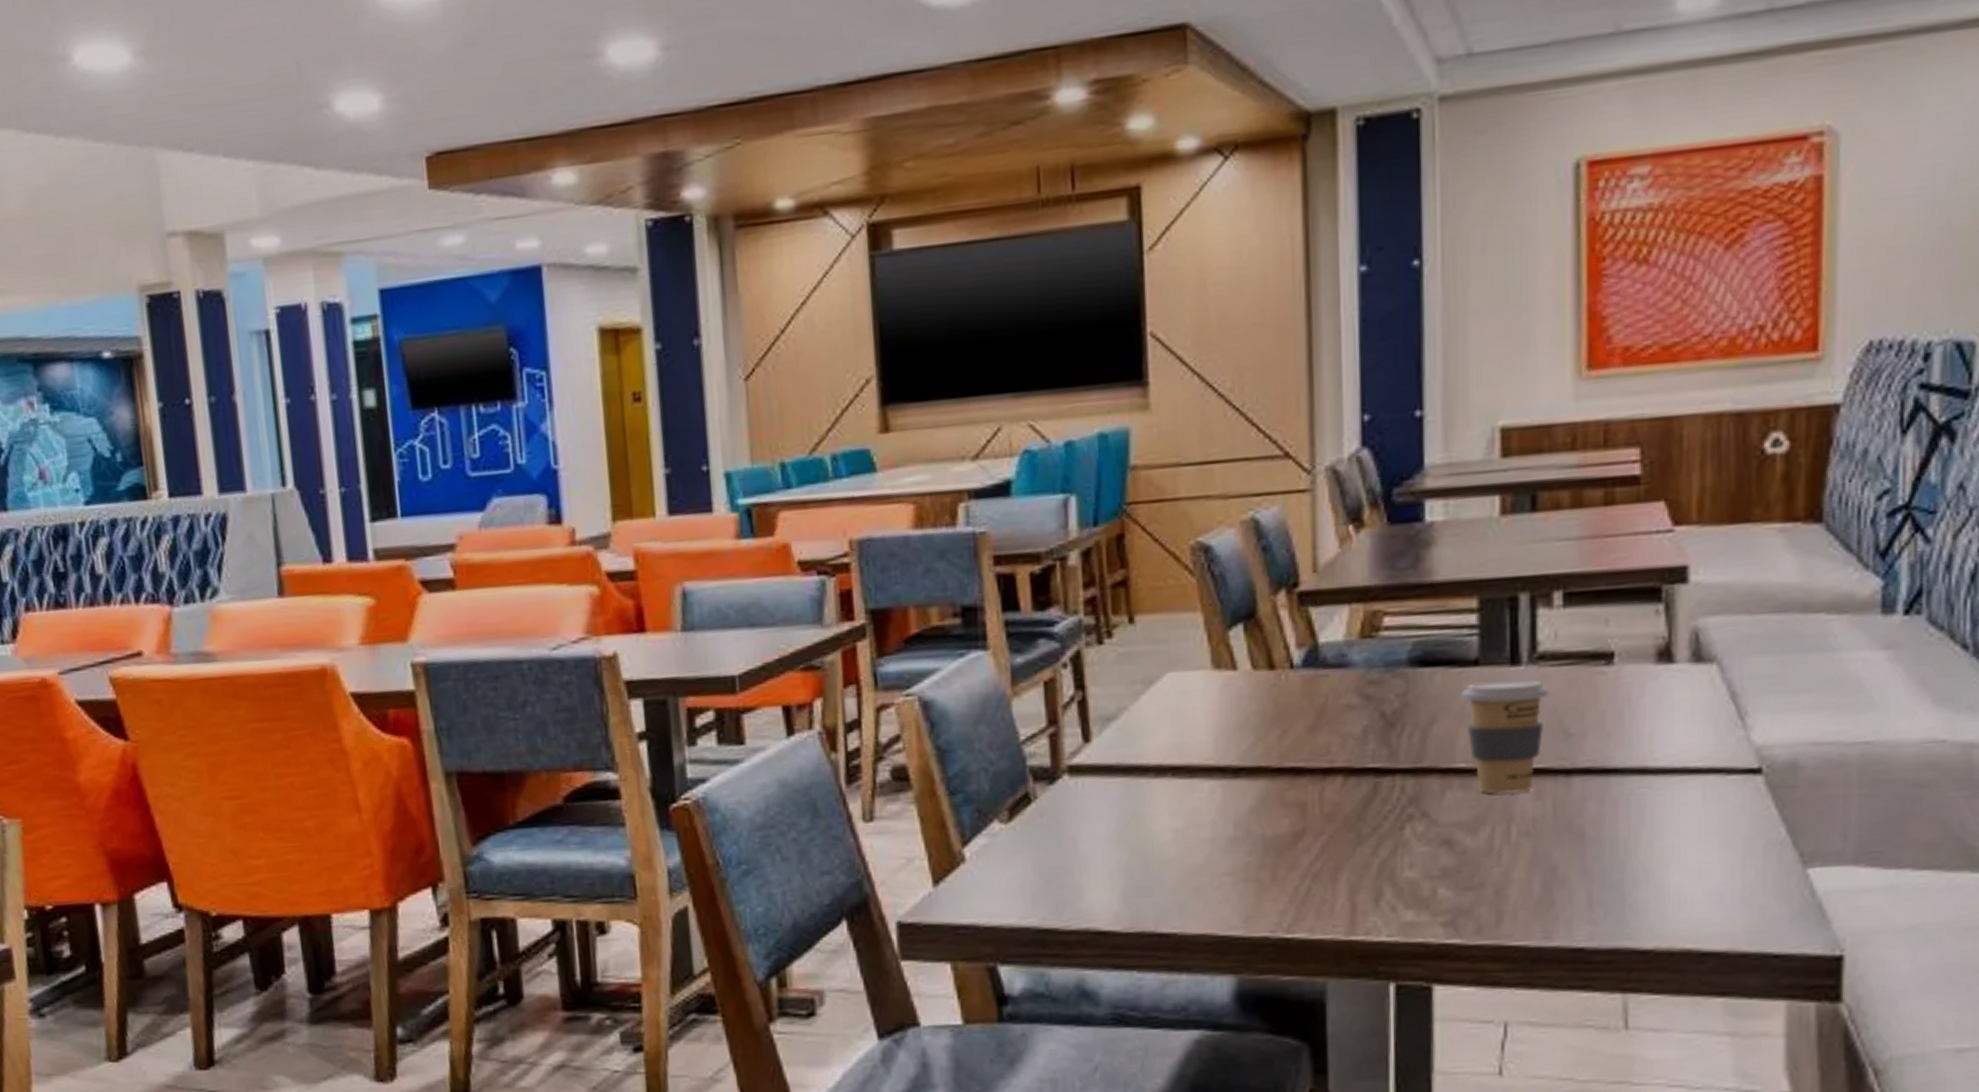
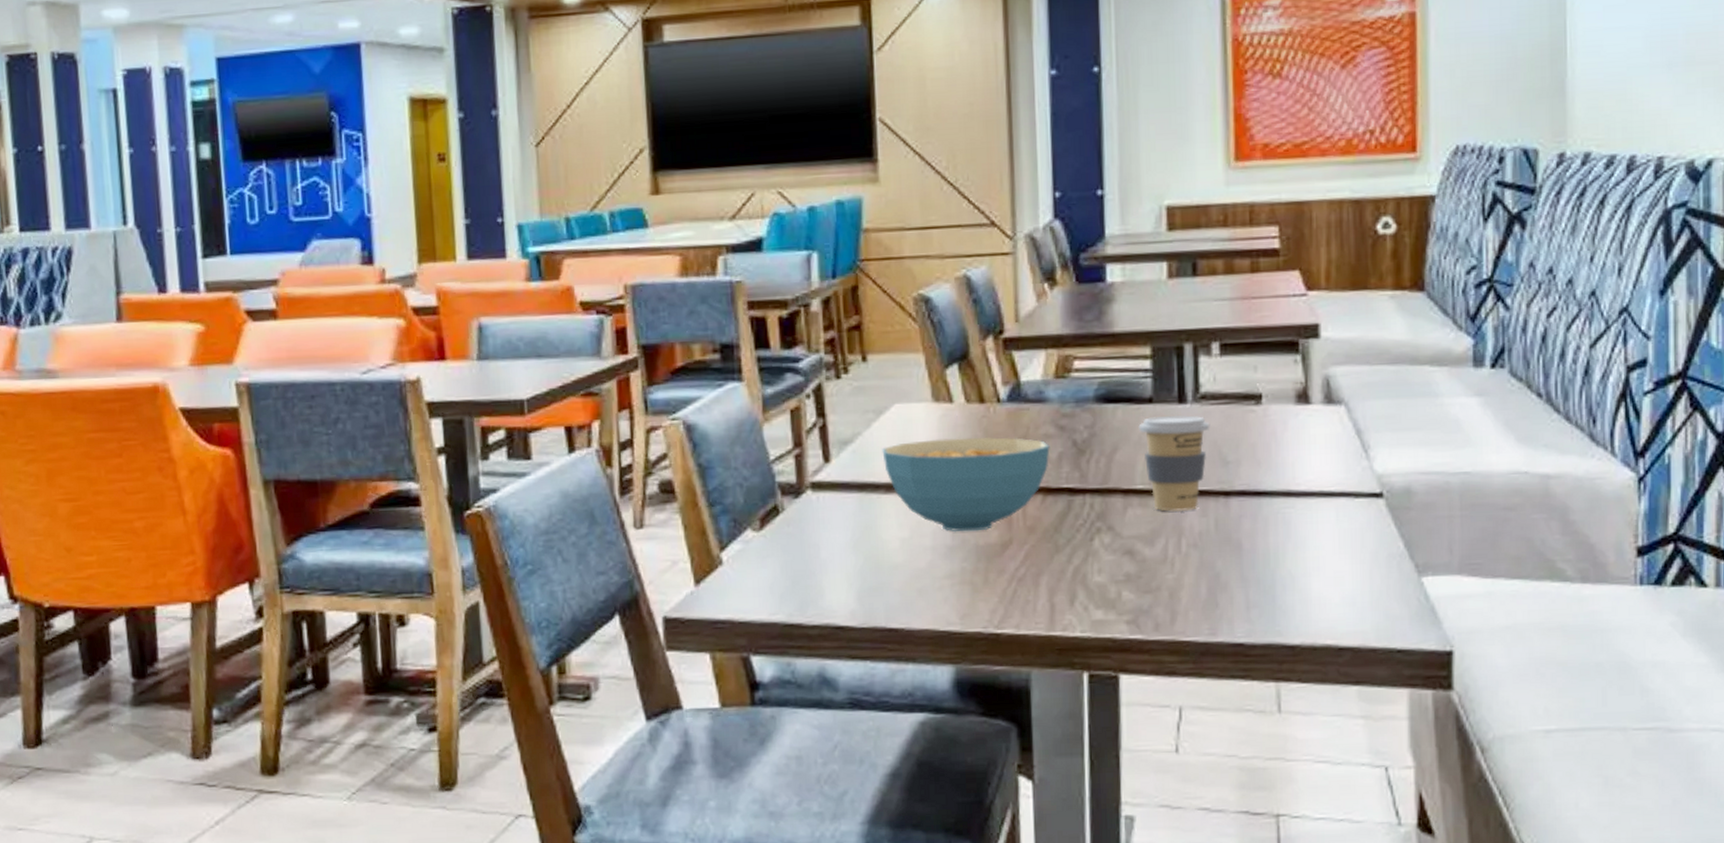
cereal bowl: none [1152,709,1353,822] -> present [882,436,1050,532]

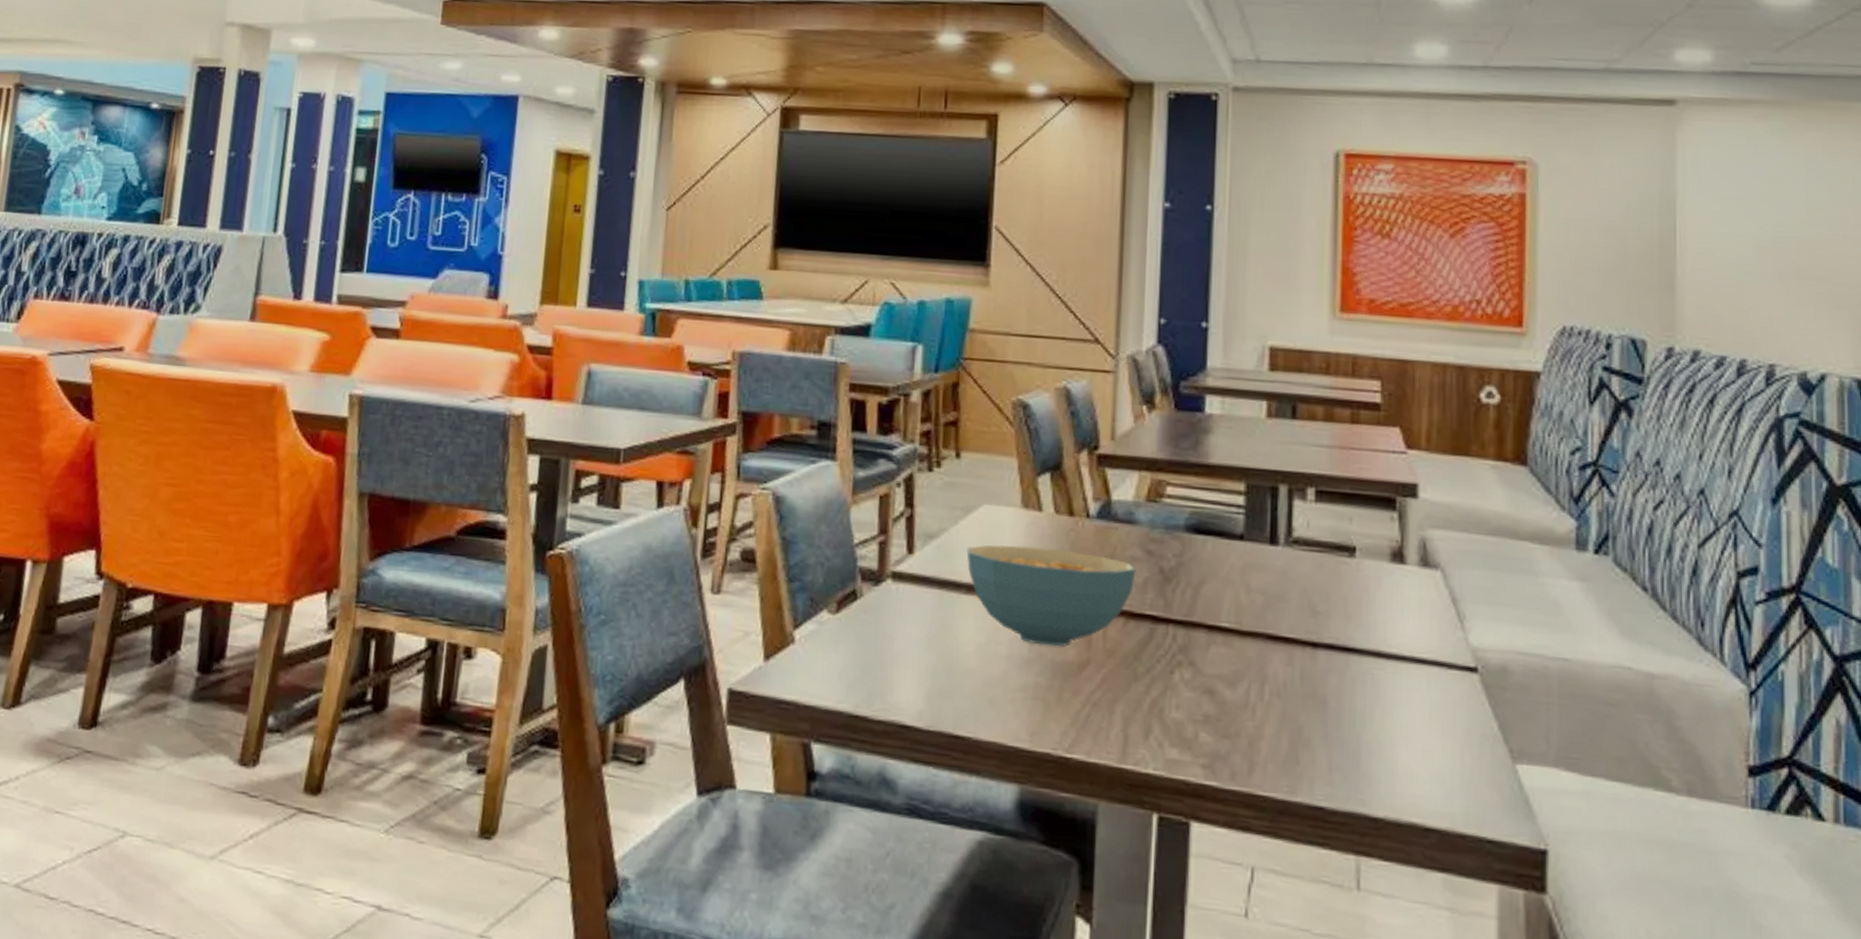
coffee cup: present [1138,414,1210,512] -> none [1227,554,1301,657]

